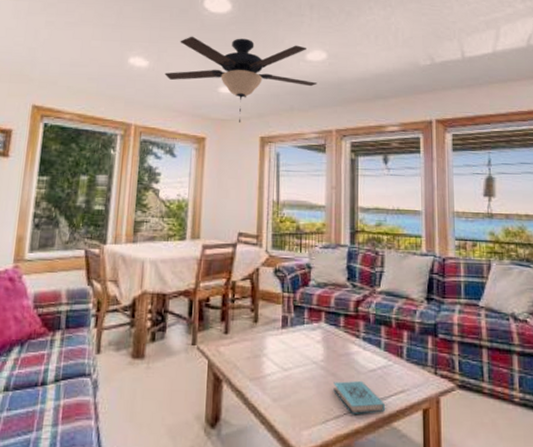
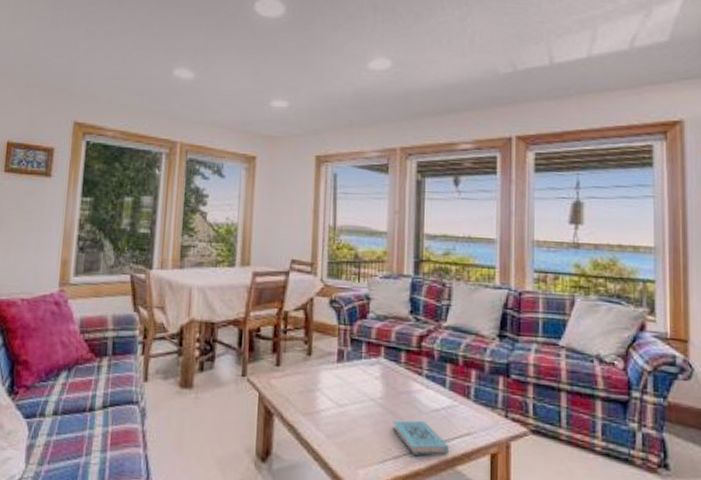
ceiling fan: present [164,36,317,123] -> none [211,44,380,140]

